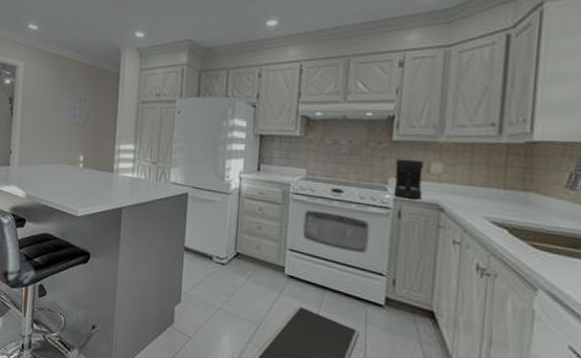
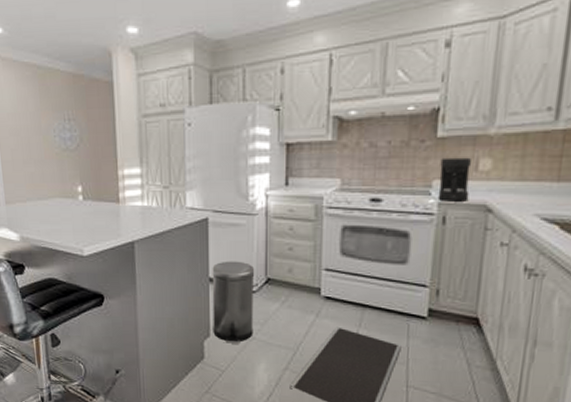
pedal bin: none [184,233,226,313] -> present [212,261,255,344]

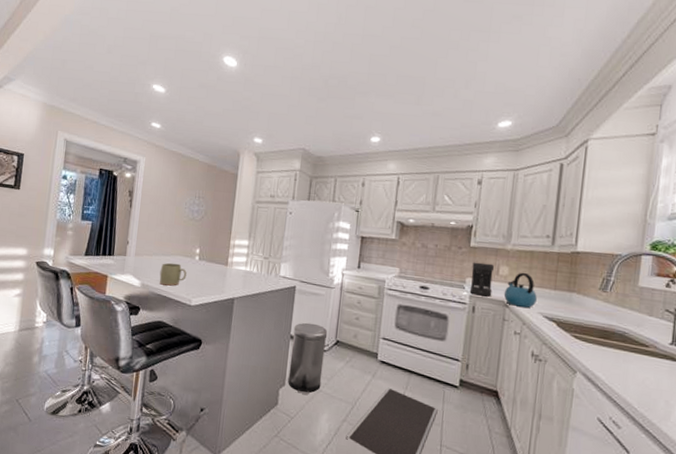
mug: none [39,207,72,236] -> present [159,262,187,286]
kettle: none [485,163,533,209] -> present [503,272,537,308]

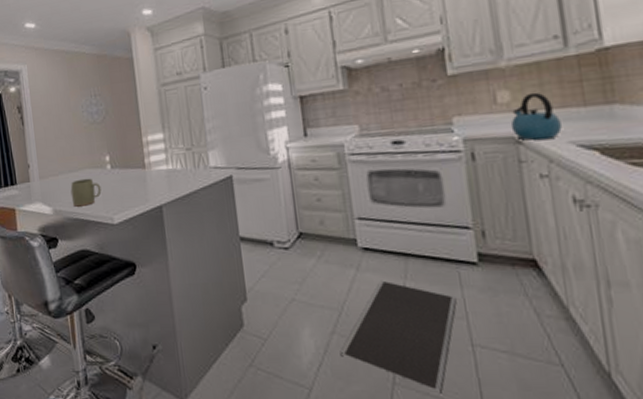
pedal bin: present [288,322,328,395] -> none [241,217,293,307]
coffee maker: present [469,262,495,297] -> none [456,91,494,138]

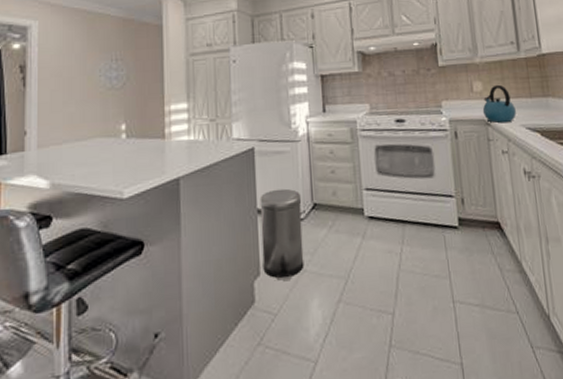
mug: present [70,178,102,207] -> none [75,148,112,180]
pedal bin: none [241,217,293,307] -> present [260,188,304,281]
door mat: present [340,280,457,394] -> none [345,246,442,351]

